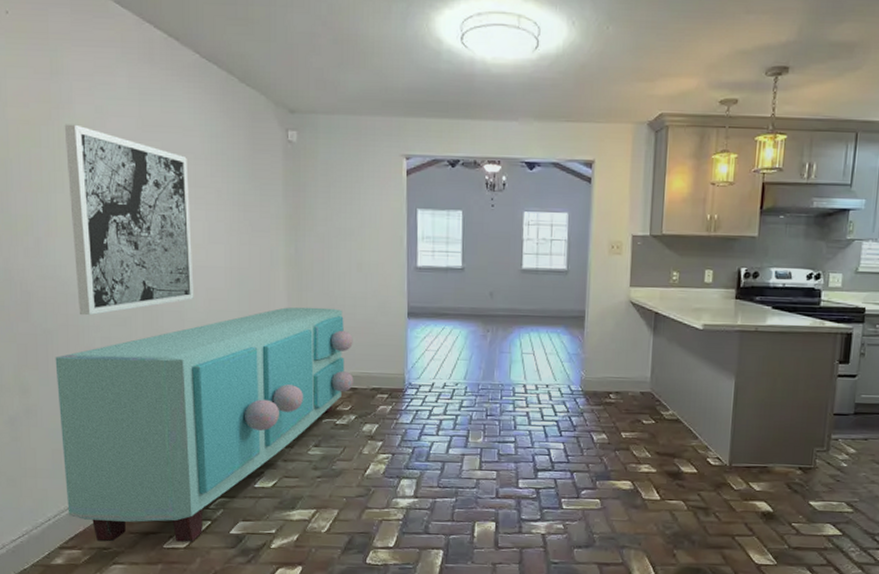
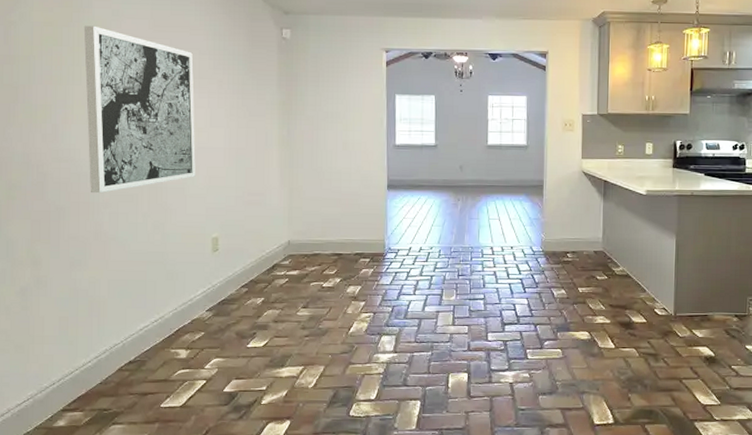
sideboard: present [55,307,354,543] -> none [66,182,339,403]

